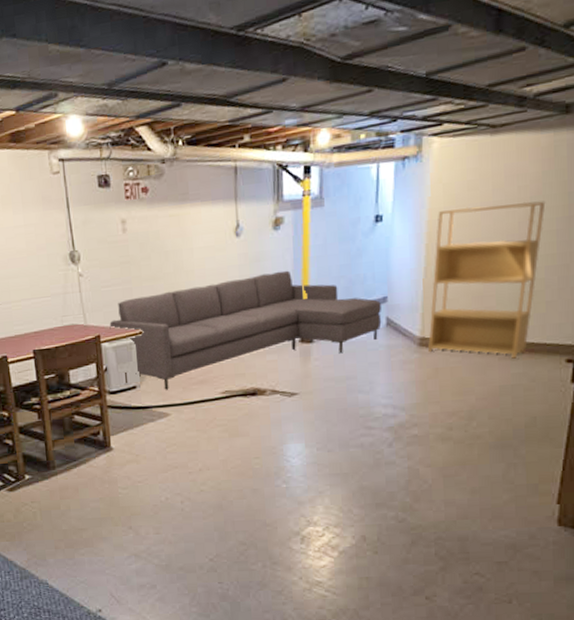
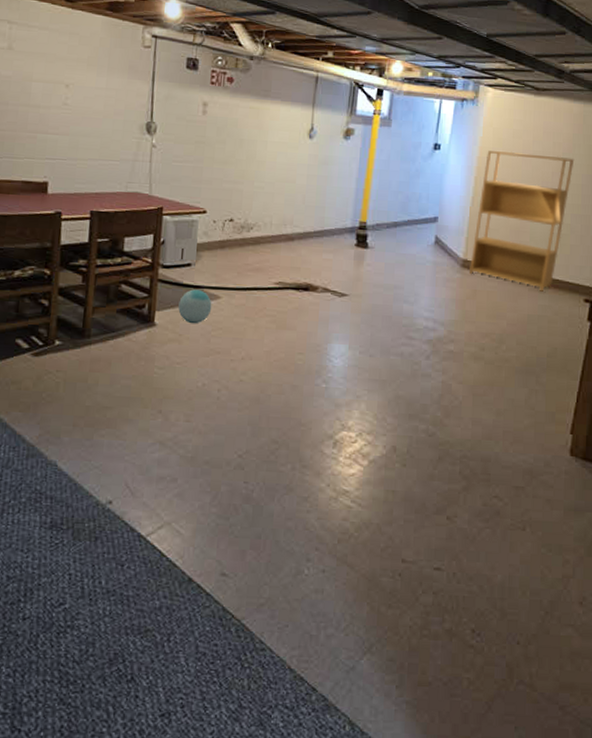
sofa: present [109,270,382,390] -> none [174,177,432,273]
ball: none [131,410,163,444] -> present [178,289,212,324]

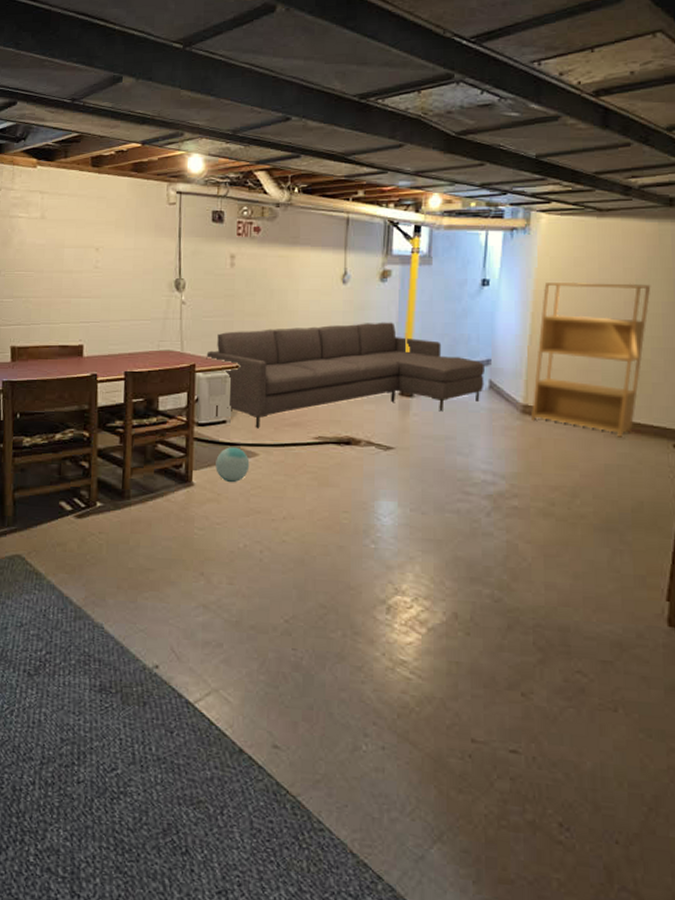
sofa: none [174,177,432,273] -> present [206,322,484,429]

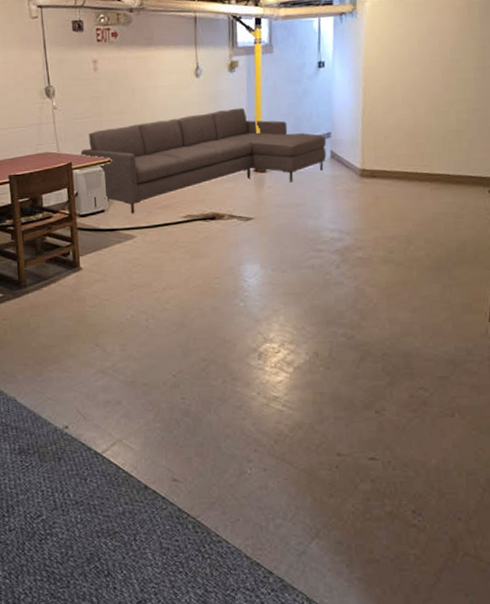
ball: present [215,447,250,483] -> none [99,232,129,264]
bookshelf: present [531,281,651,437] -> none [368,53,464,189]

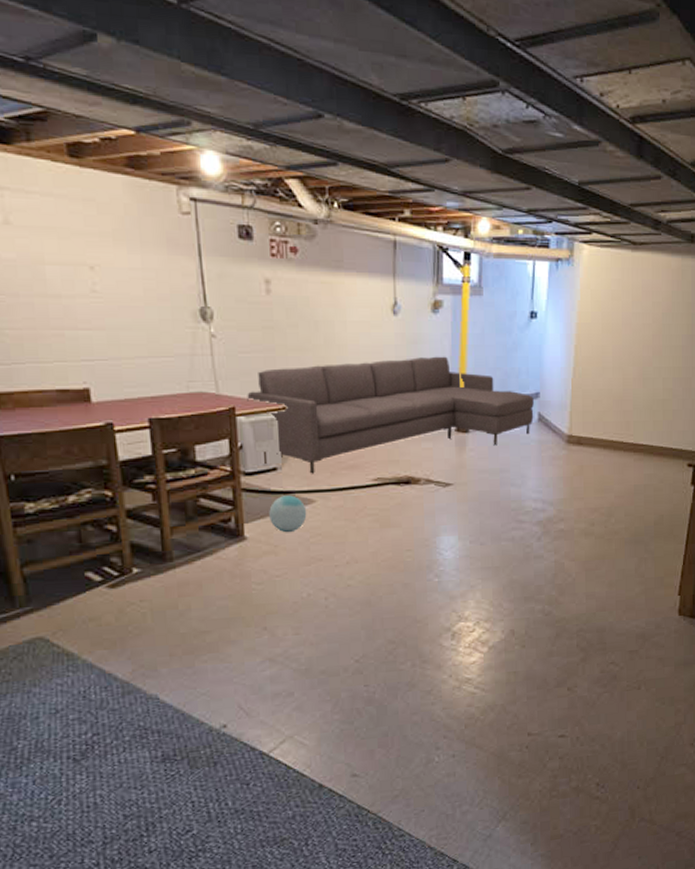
ball: none [99,232,129,264] -> present [269,495,307,533]

